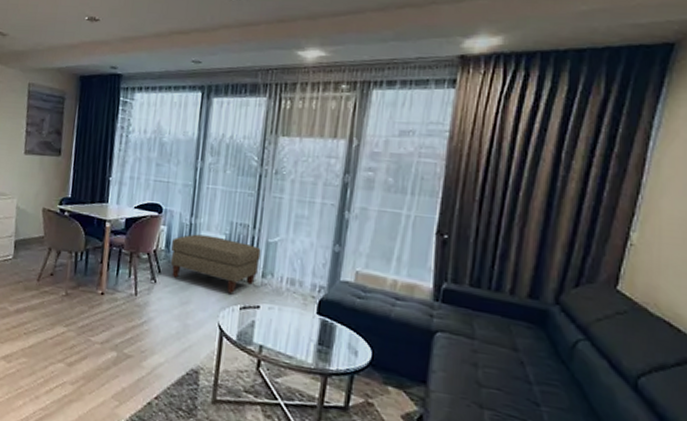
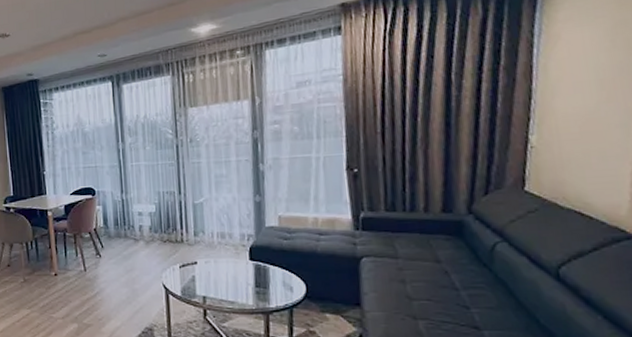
ottoman: present [170,234,261,294] -> none [109,207,190,256]

